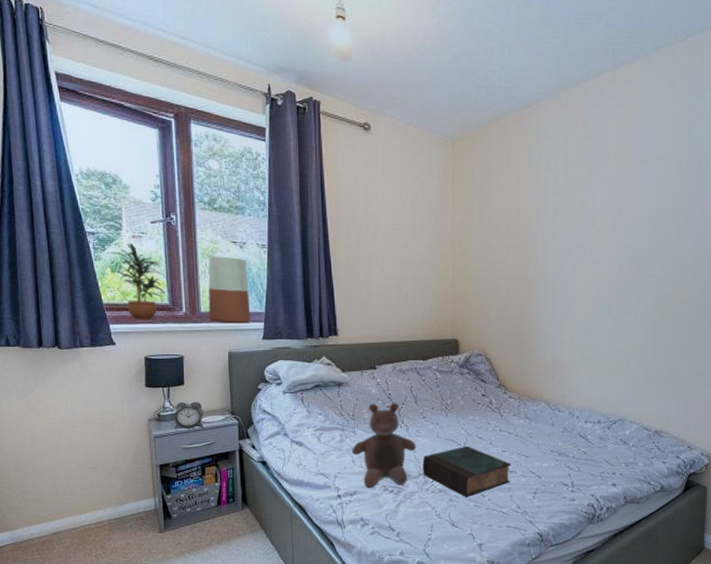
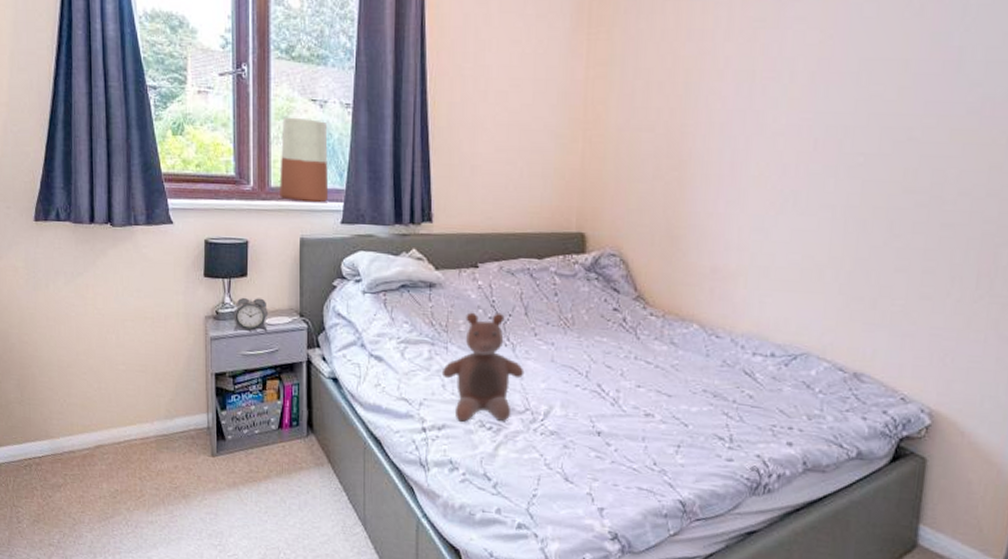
potted plant: present [110,243,165,320] -> none [173,99,231,195]
book: present [422,446,511,497] -> none [530,375,648,444]

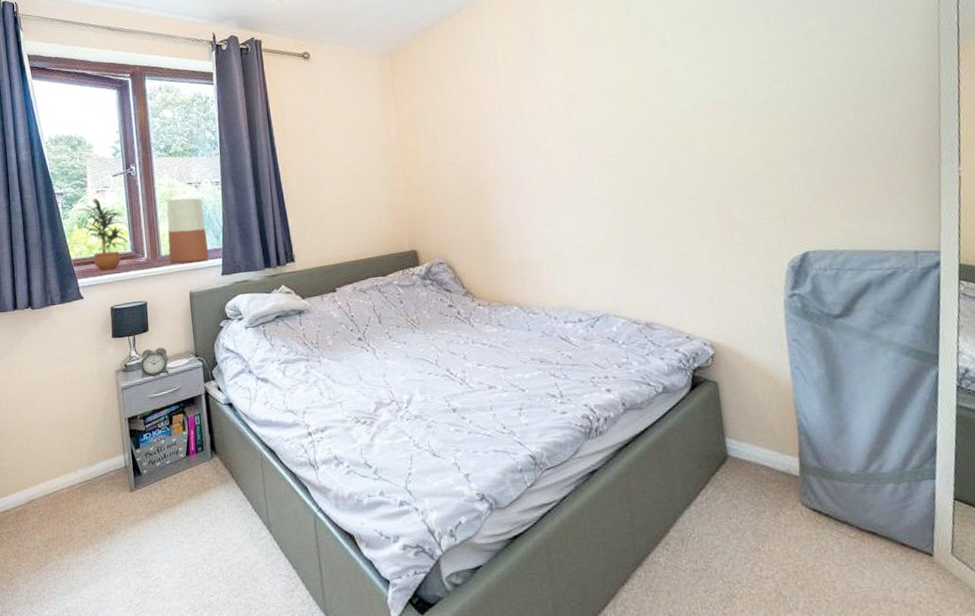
potted plant: none [173,99,231,195] -> present [77,198,128,272]
stuffed bear: present [441,312,525,422] -> none [318,324,386,421]

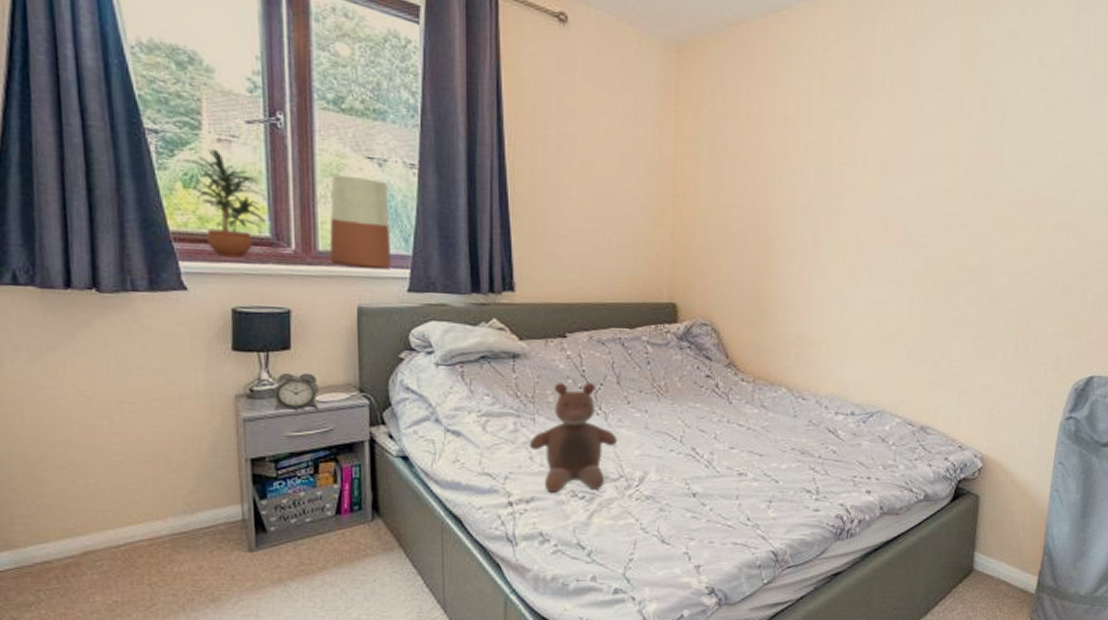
stuffed bear: none [318,324,386,421] -> present [528,382,618,493]

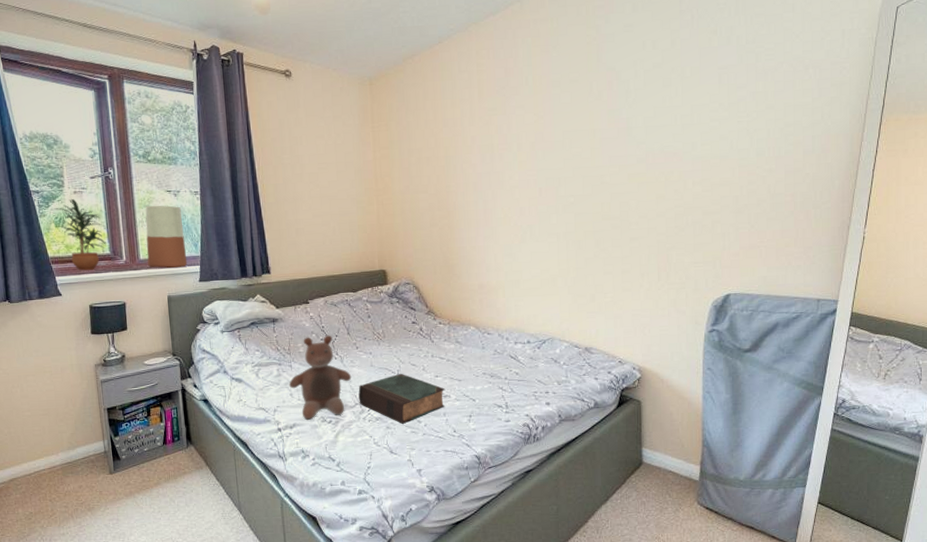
alarm clock: present [273,372,320,411] -> none [118,345,148,374]
book: none [625,440,741,506] -> present [358,373,445,424]

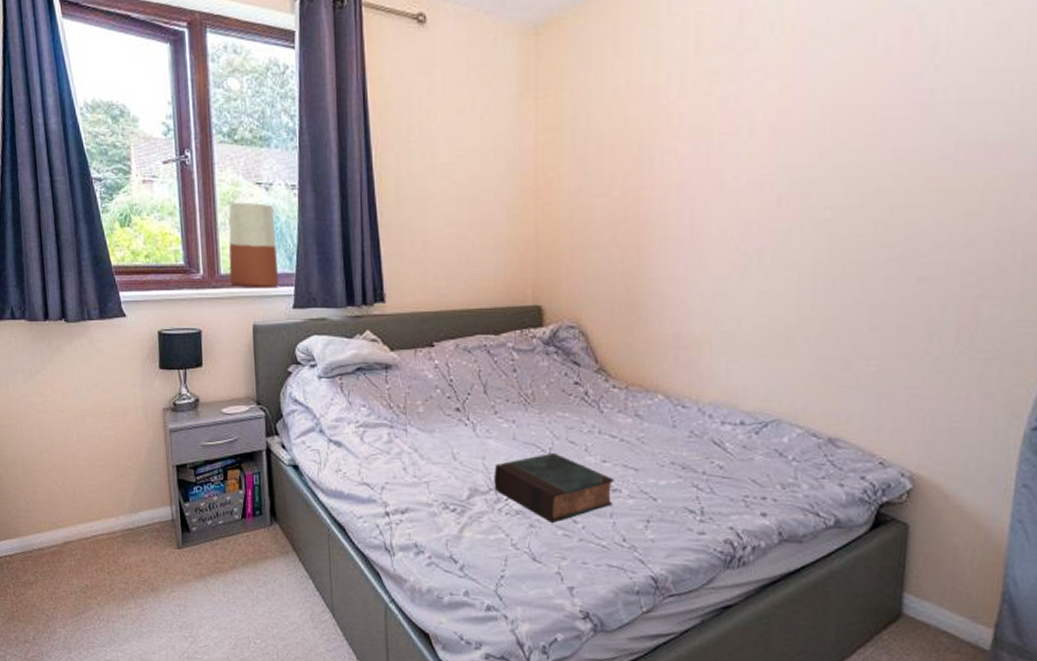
potted plant: present [54,198,106,271] -> none [119,189,180,286]
stuffed bear: present [288,335,352,420] -> none [402,392,486,504]

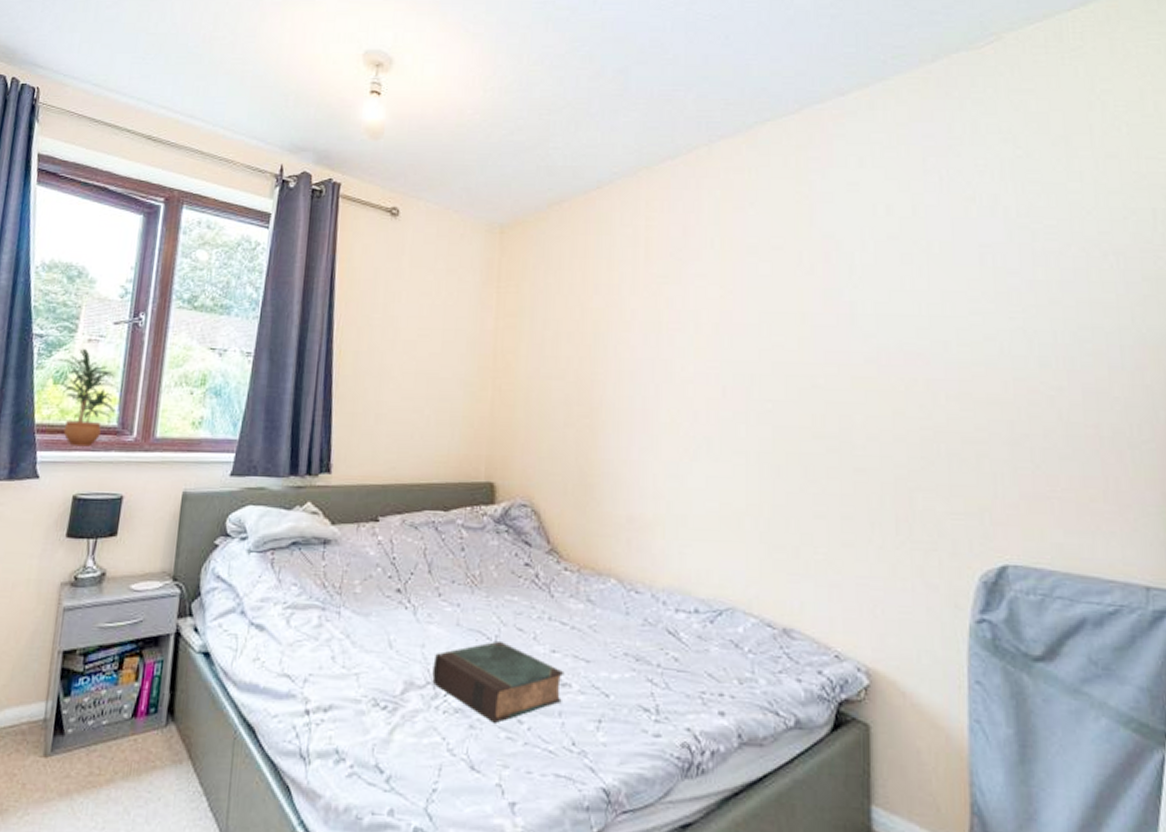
potted plant: none [119,189,180,286] -> present [57,348,115,447]
vase: present [228,202,279,288] -> none [165,365,224,454]

